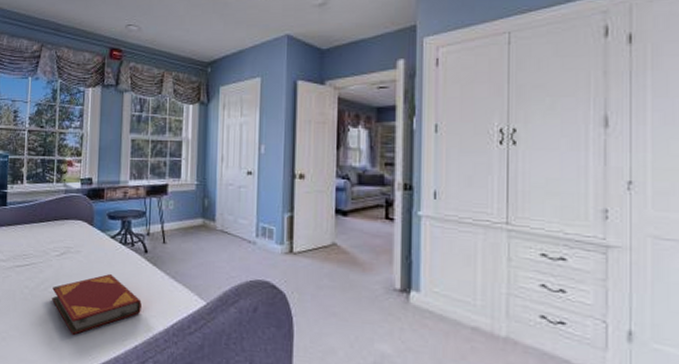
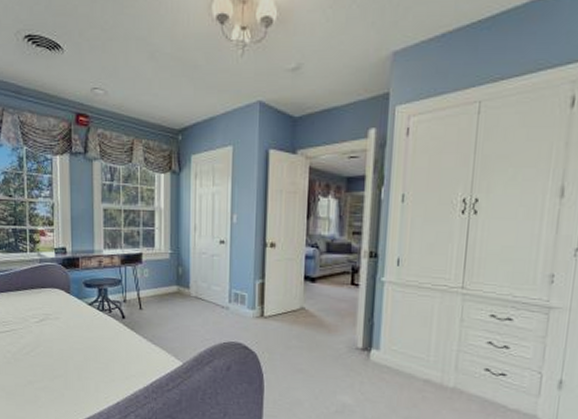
hardback book: present [52,274,142,335] -> none [34,339,121,394]

